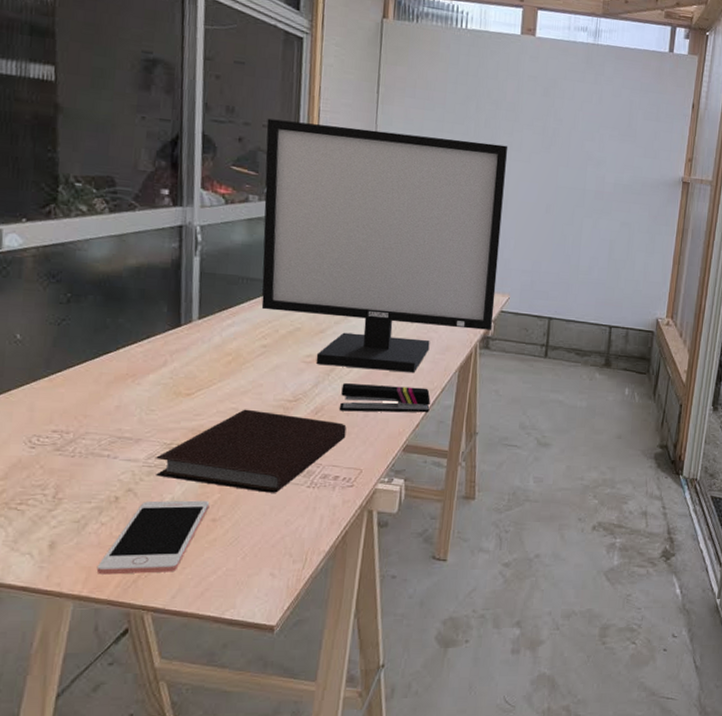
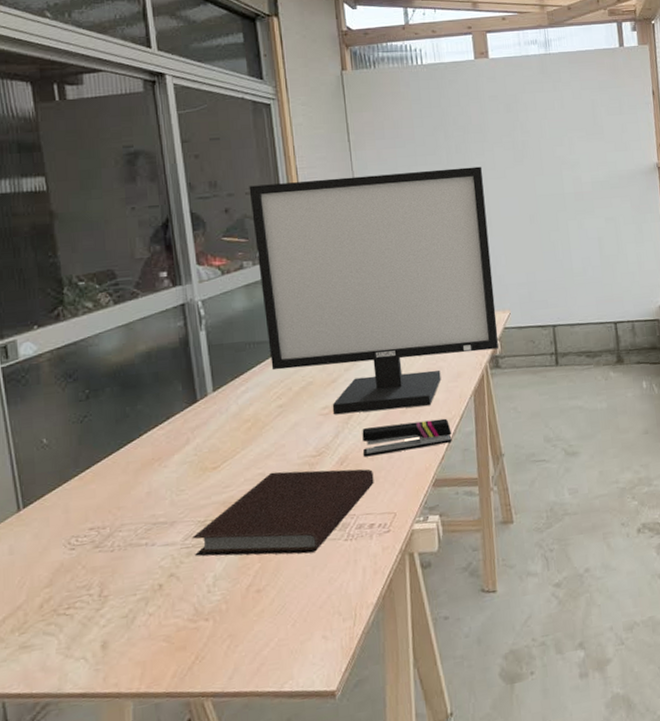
cell phone: present [96,500,210,575] -> none [151,572,252,668]

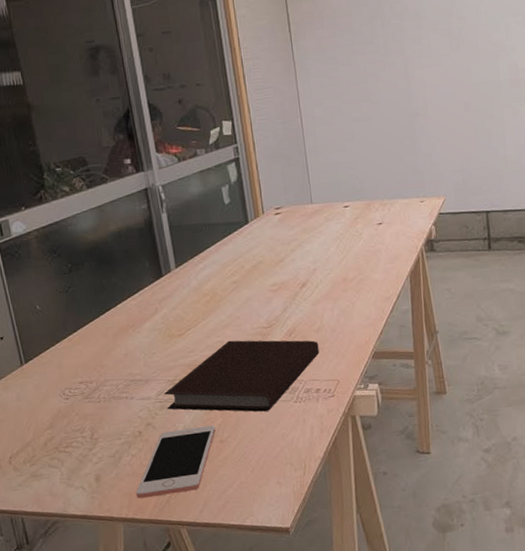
cell phone: none [151,572,252,668] -> present [135,425,216,499]
monitor: present [249,166,499,415] -> none [199,54,434,292]
stapler: present [362,418,452,457] -> none [307,297,390,330]

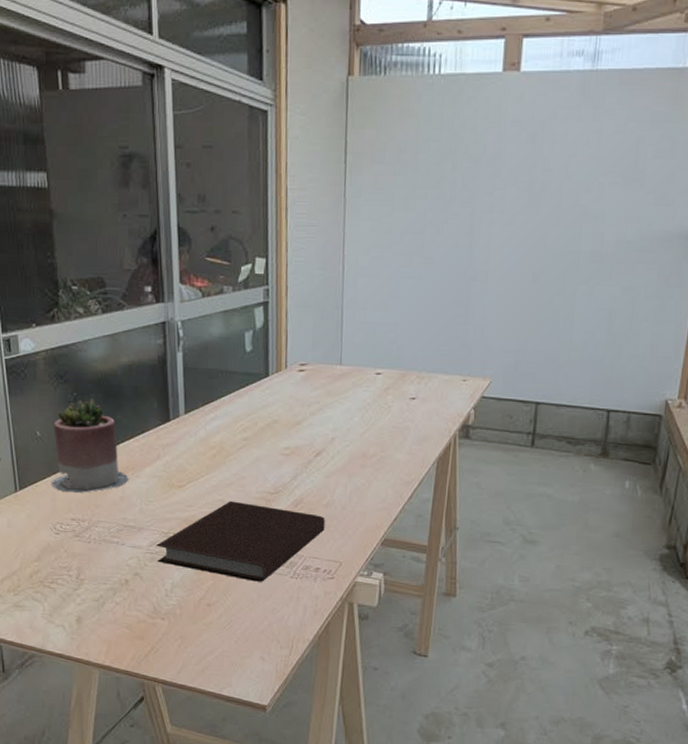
succulent planter: none [52,267,131,358] -> present [52,399,129,494]
cell phone: present [135,425,216,499] -> none [115,585,204,650]

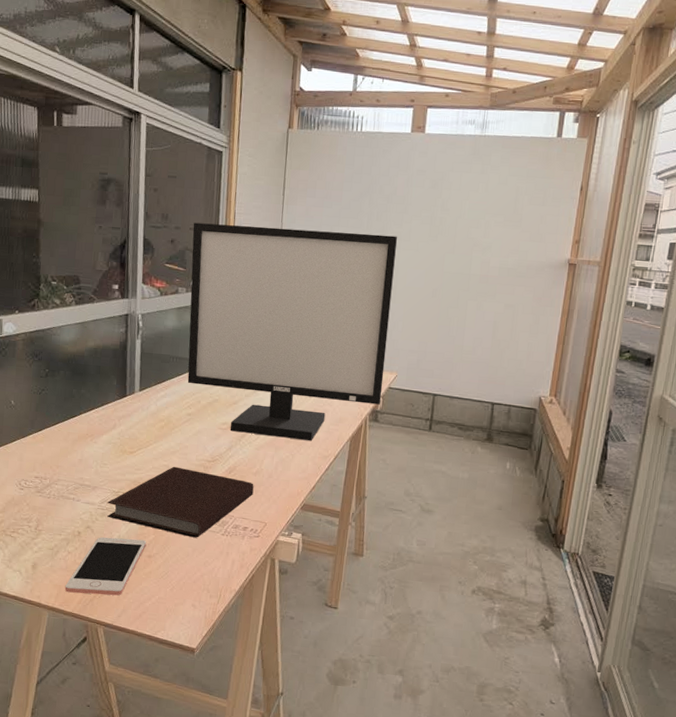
succulent planter: present [52,399,129,494] -> none [20,375,88,455]
cell phone: none [115,585,204,650] -> present [64,537,147,596]
monitor: none [236,203,489,465] -> present [187,222,398,441]

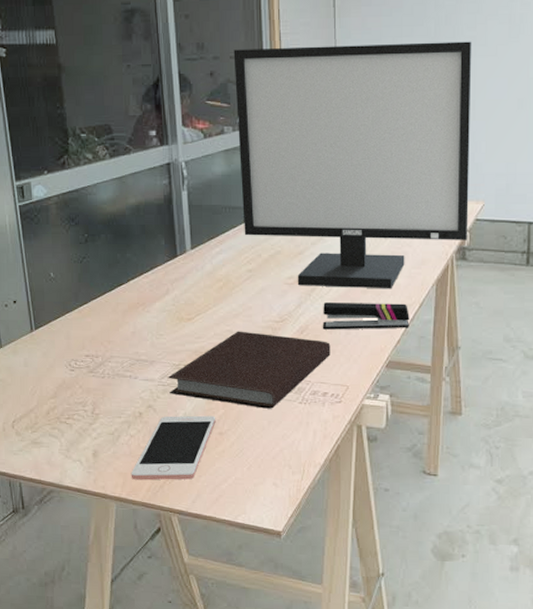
stapler: none [248,448,325,477] -> present [322,302,410,330]

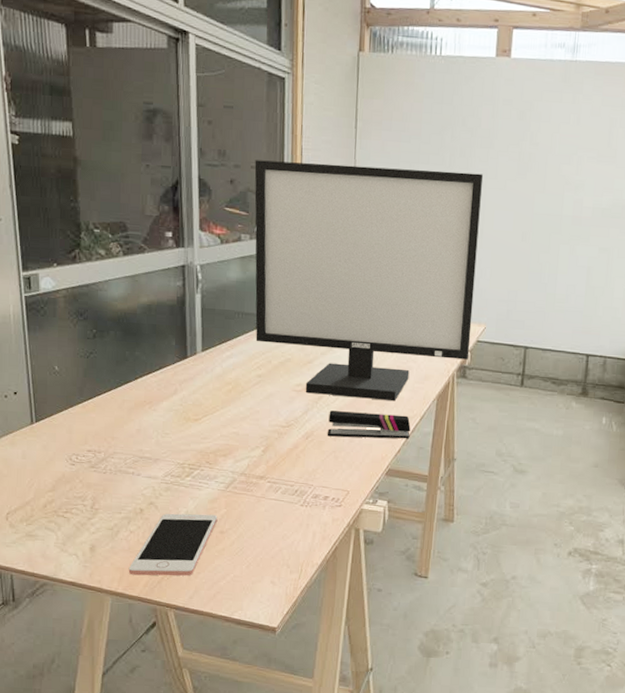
notebook: present [168,331,331,409] -> none [172,433,334,510]

